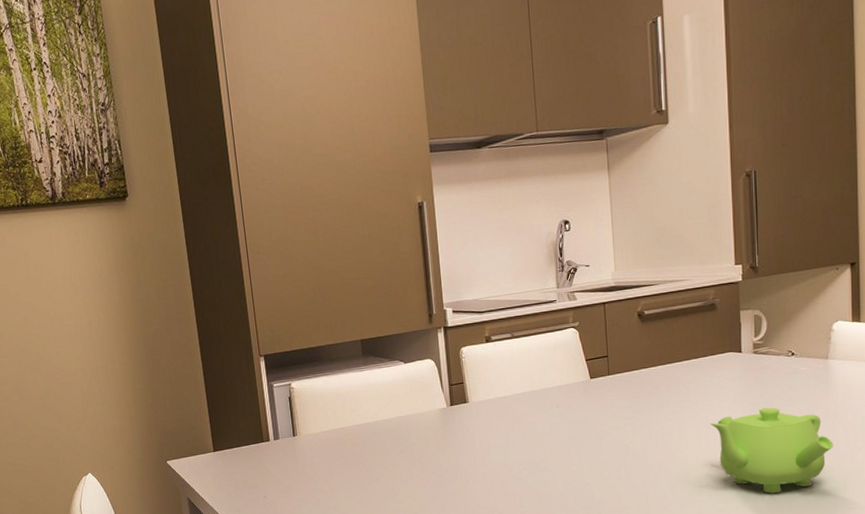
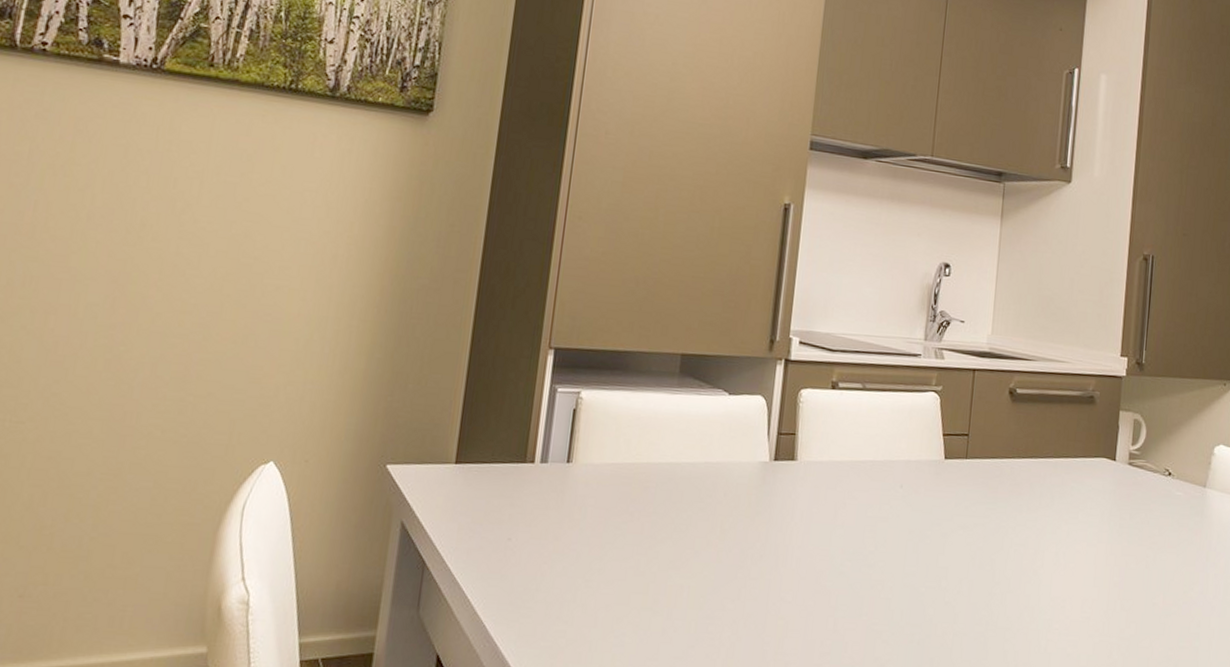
teapot: present [710,407,833,494] -> none [1071,533,1202,644]

